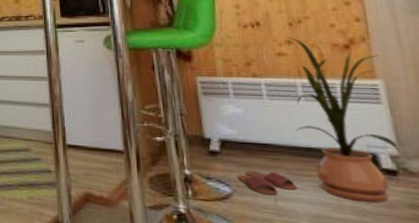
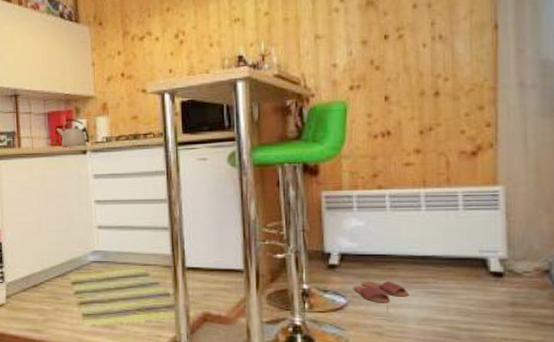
house plant: present [286,37,399,203] -> none [414,145,508,303]

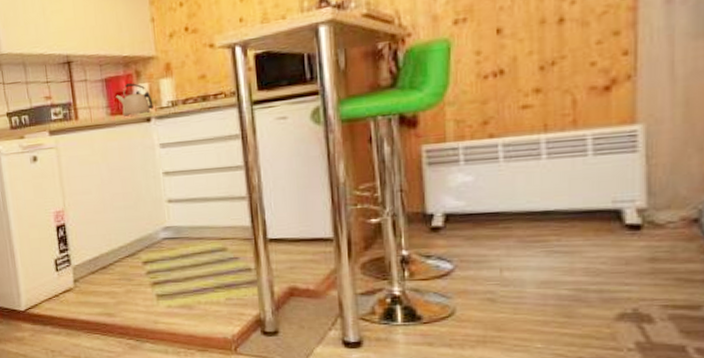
slippers: present [353,281,409,303] -> none [460,242,527,267]

